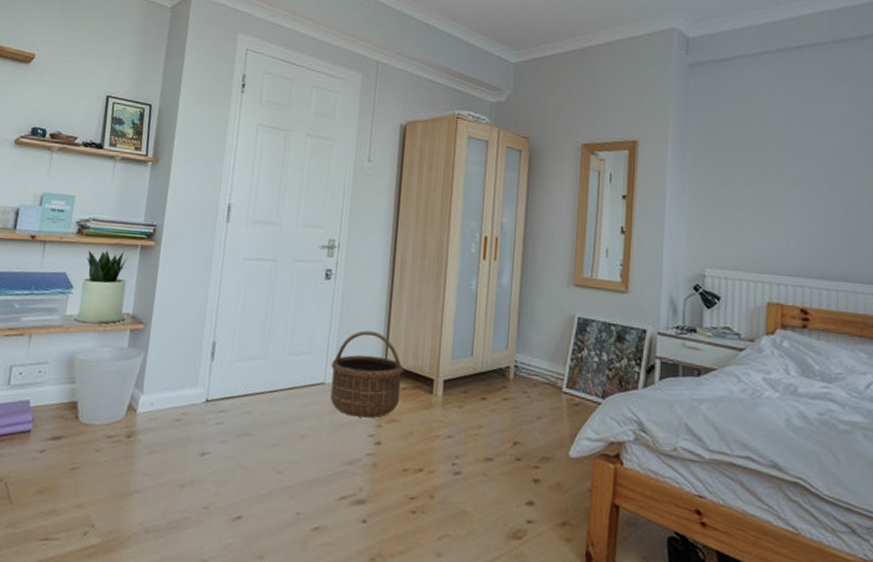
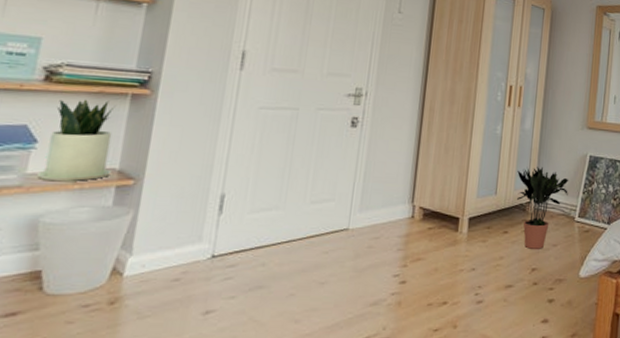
basket: present [330,330,404,418] -> none [354,175,430,259]
potted plant: none [495,328,554,421] -> present [517,167,569,249]

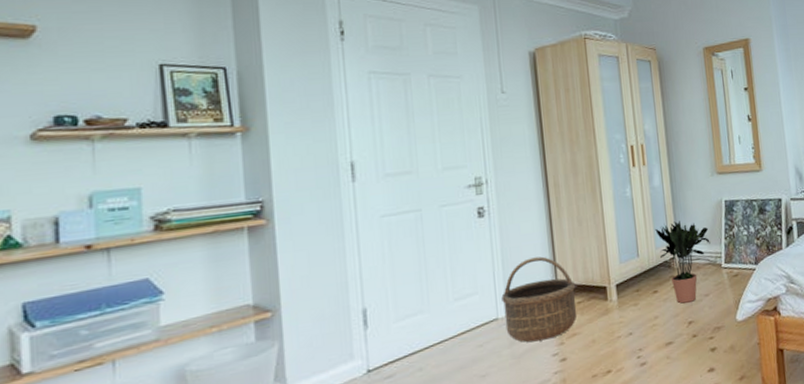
planter: present [36,99,115,182] -> none [170,238,246,330]
basket: none [354,175,430,259] -> present [501,256,577,343]

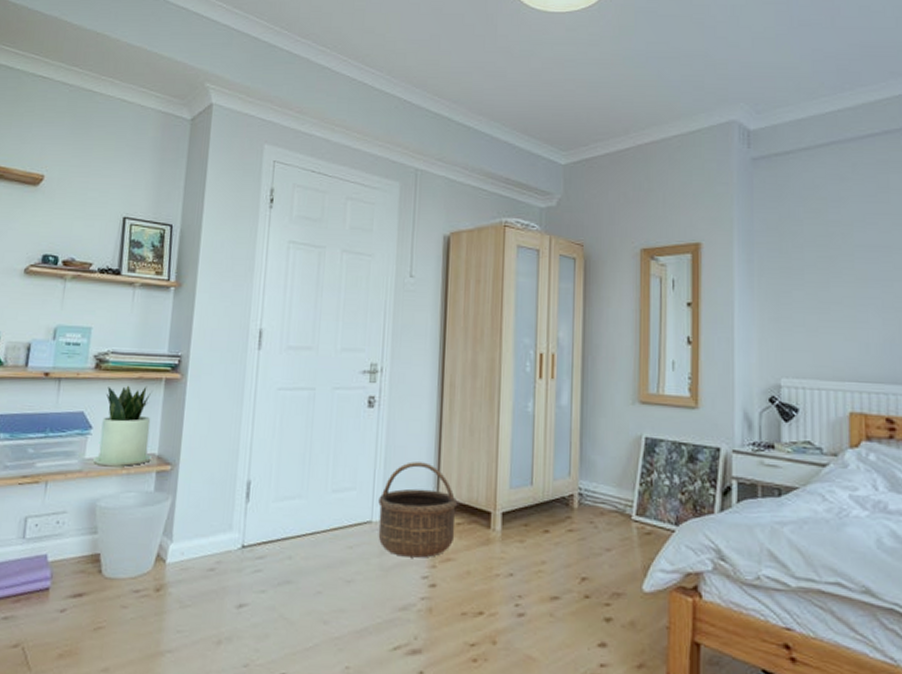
planter: none [170,238,246,330] -> present [92,385,152,467]
potted plant: present [655,221,710,304] -> none [555,452,621,554]

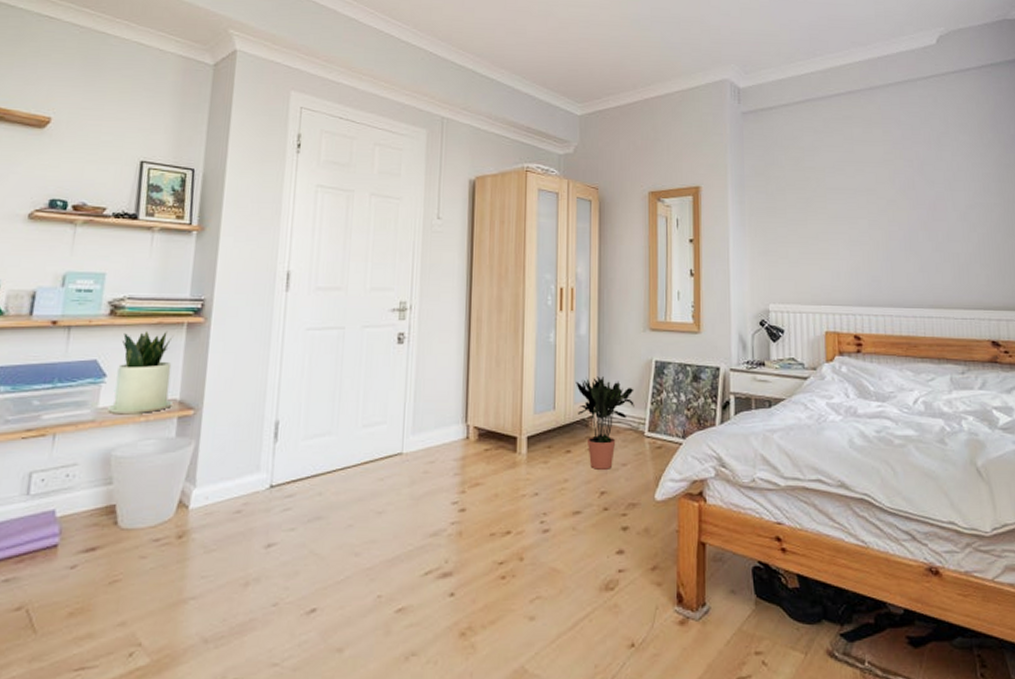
basket: present [378,462,458,558] -> none [408,394,486,485]
potted plant: none [555,452,621,554] -> present [576,376,634,470]

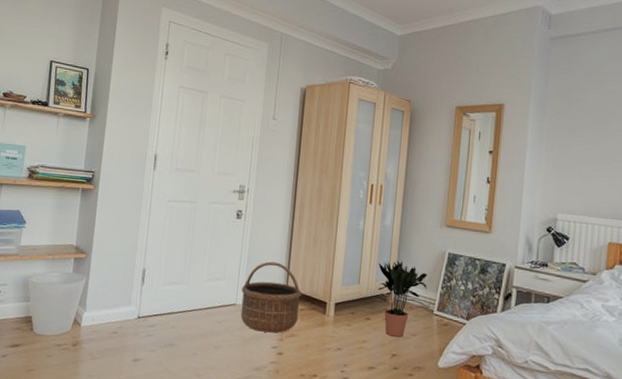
planter: present [106,331,173,415] -> none [26,192,72,253]
basket: none [408,394,486,485] -> present [240,261,302,333]

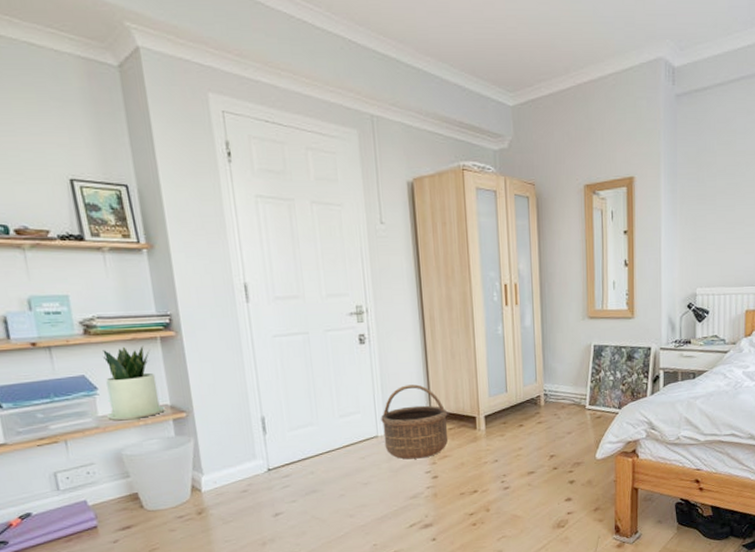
planter: none [26,192,72,253] -> present [103,345,165,421]
potted plant: present [378,261,428,337] -> none [524,361,576,439]

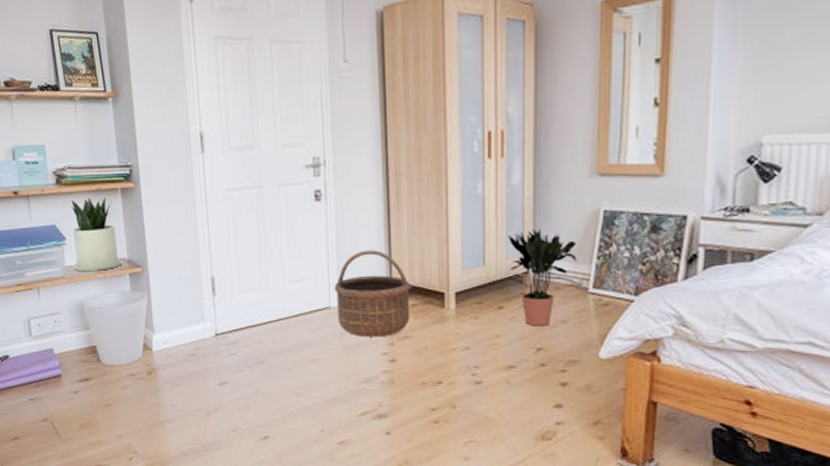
potted plant: none [524,361,576,439] -> present [508,229,577,326]

